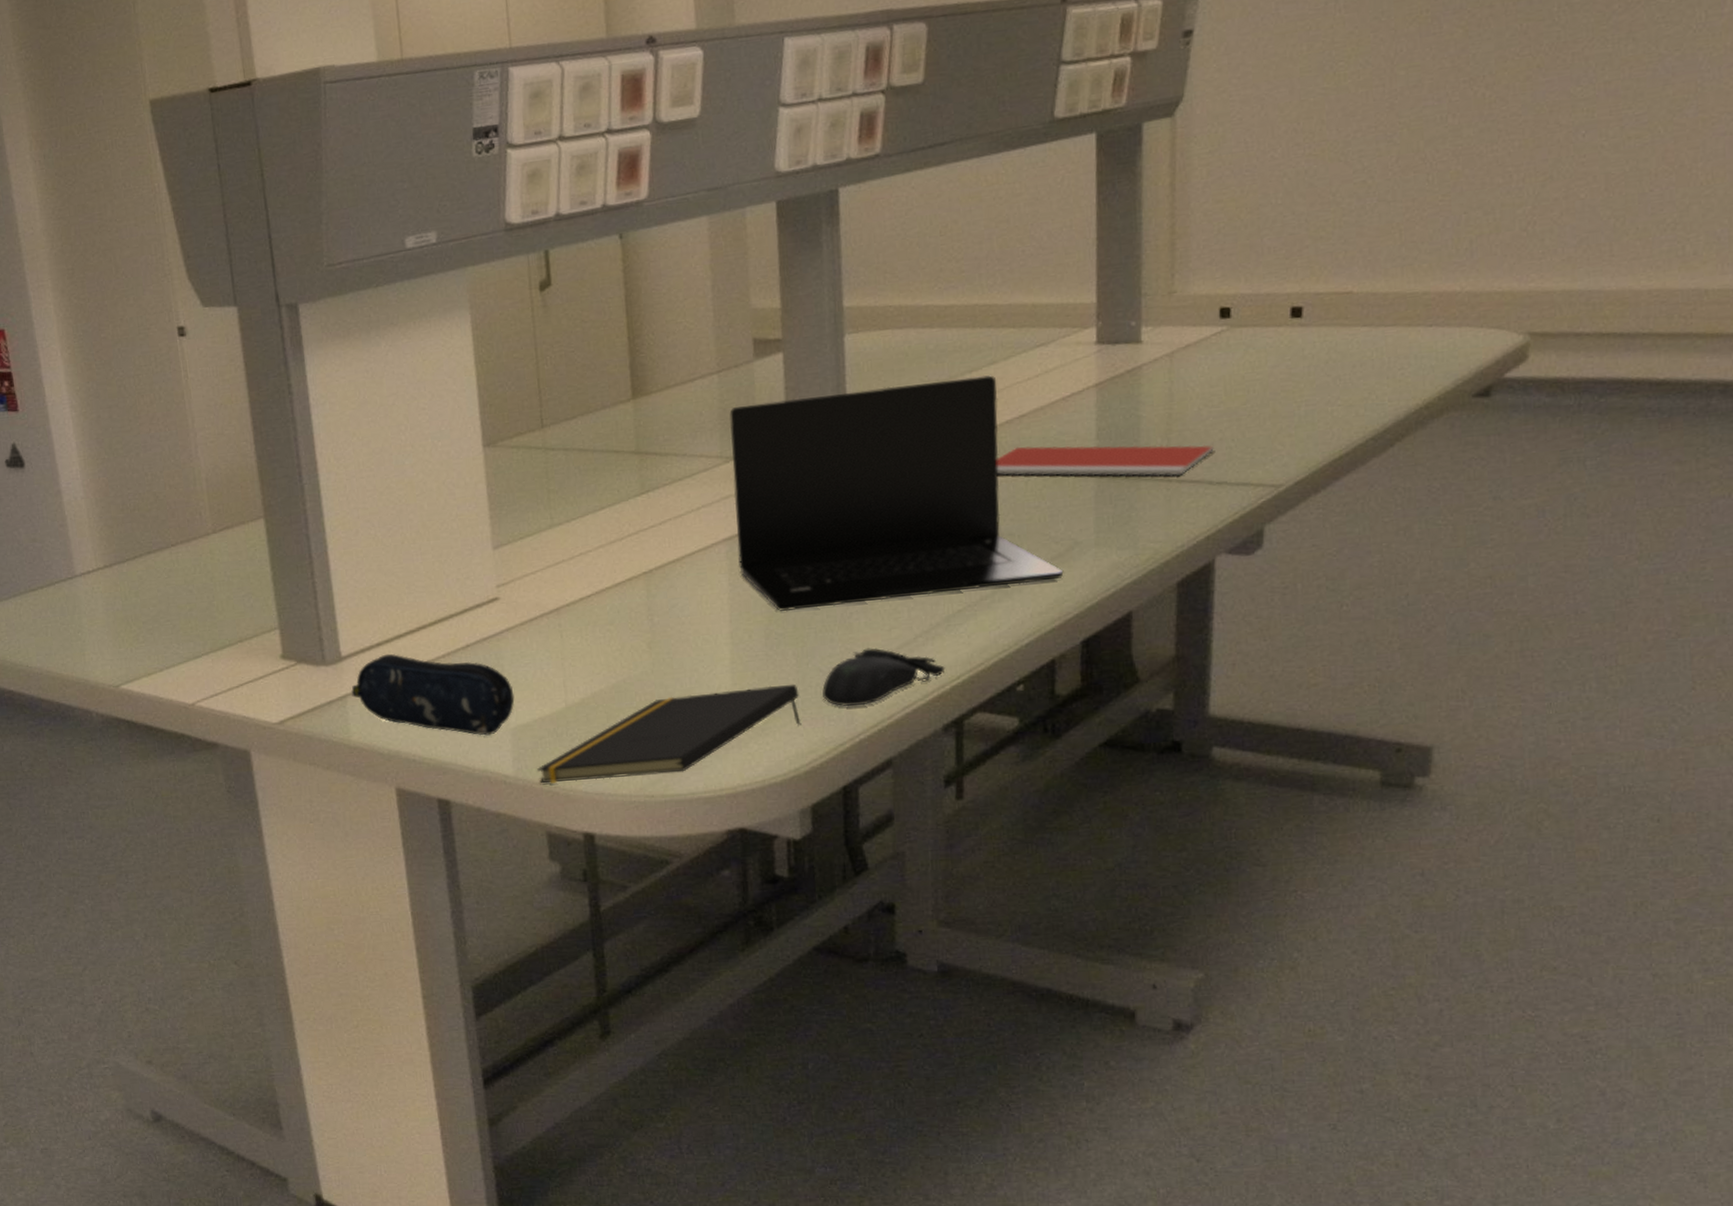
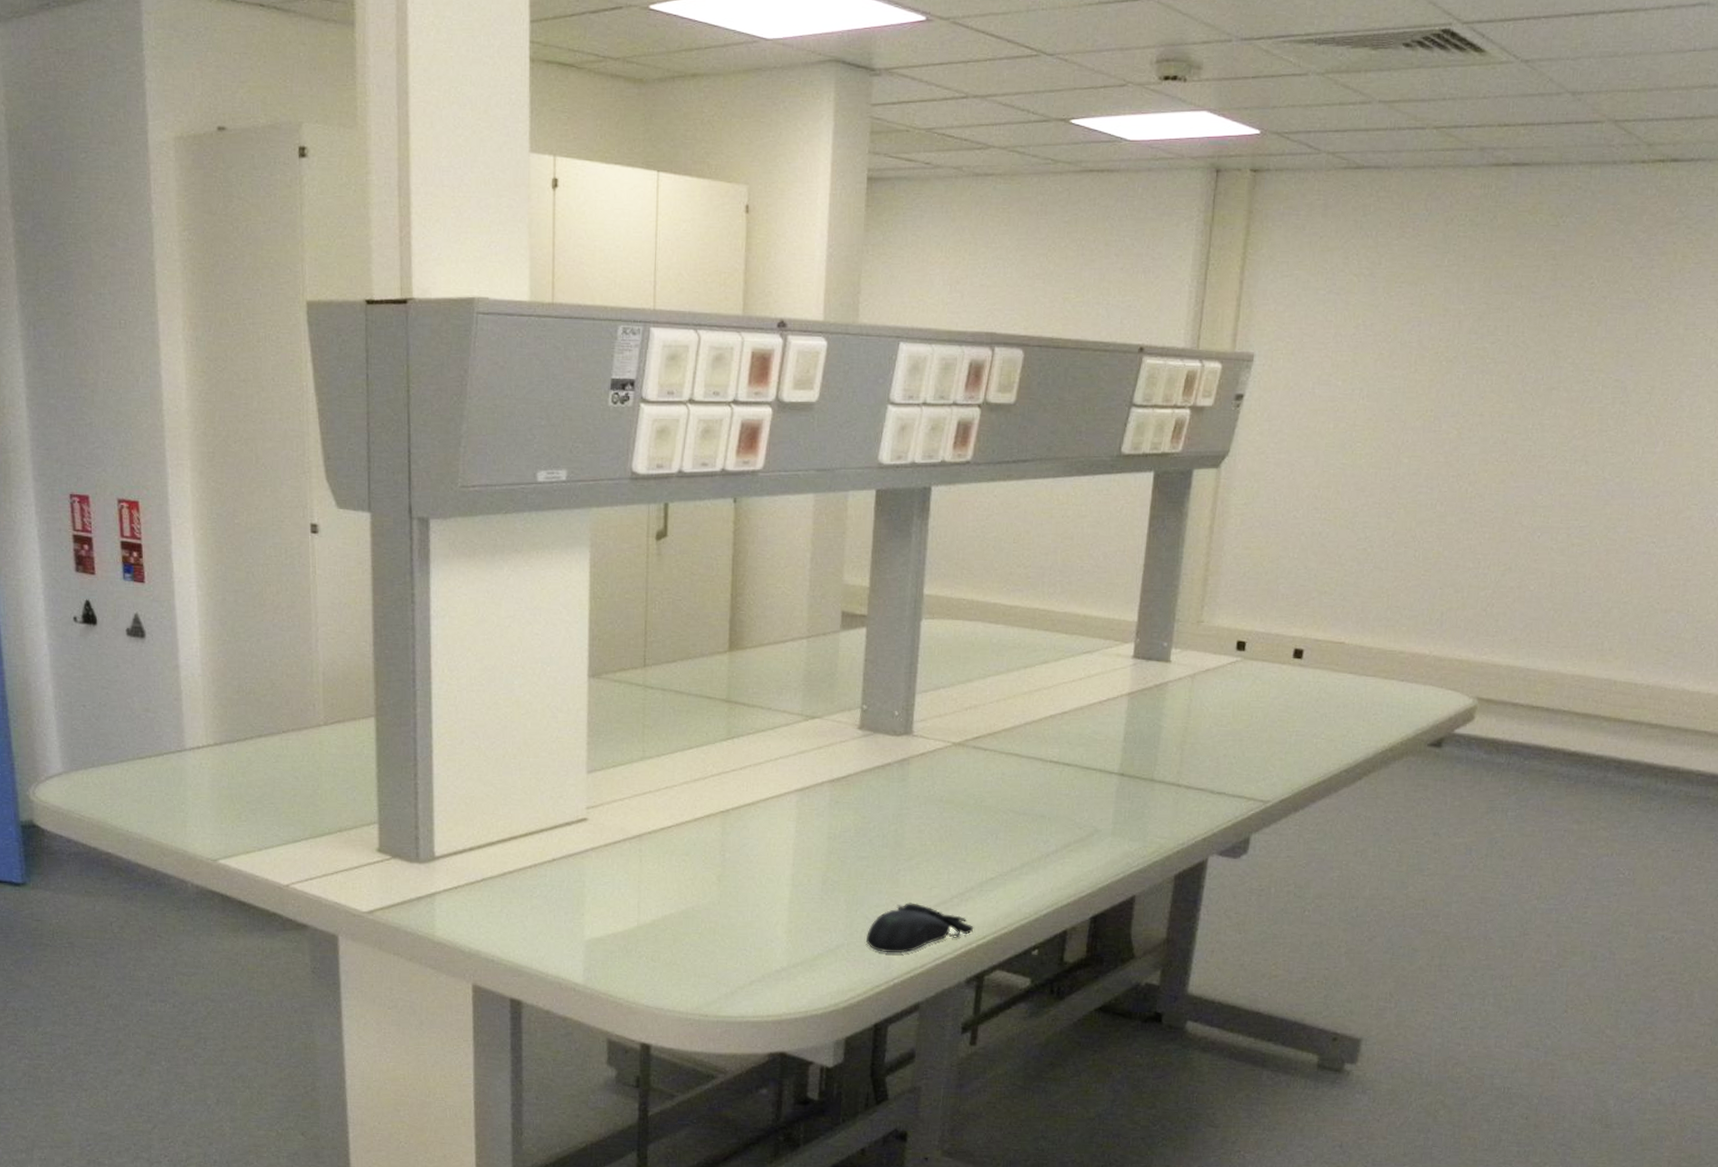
pencil case: present [351,653,515,736] -> none [440,858,592,945]
notepad: present [537,683,802,783] -> none [605,927,846,997]
laptop: present [729,375,1064,612] -> none [806,670,1083,862]
notebook: present [997,445,1214,476] -> none [1038,739,1218,782]

